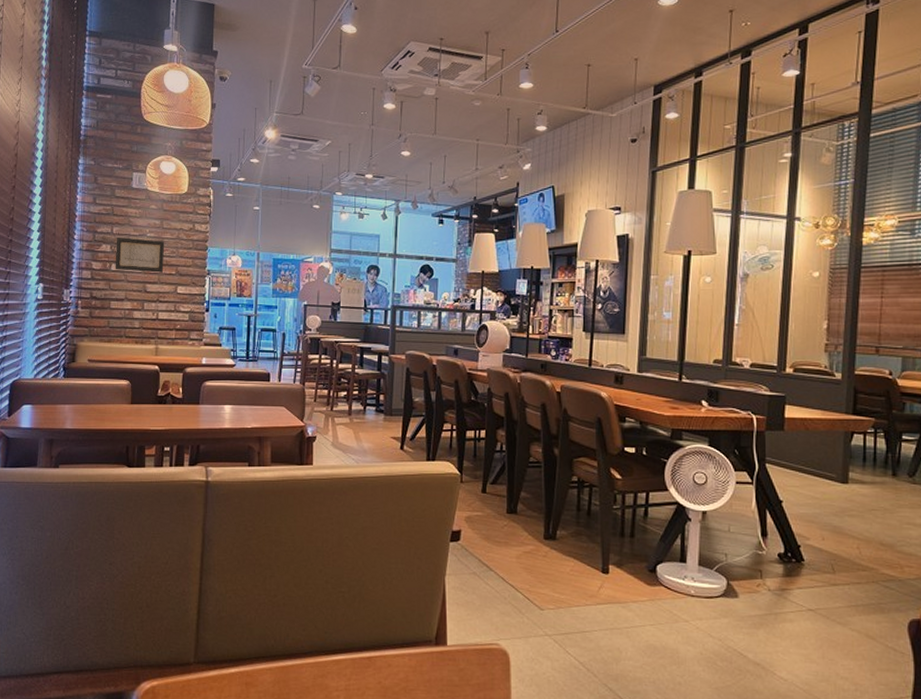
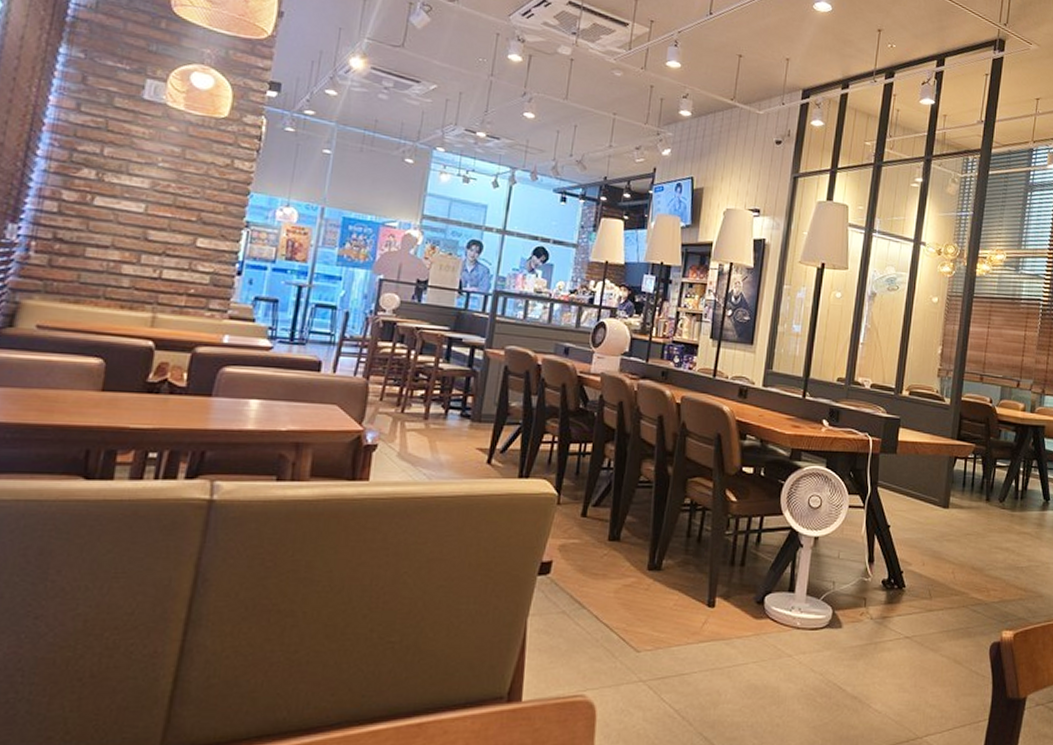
wall art: present [115,237,165,273] -> none [99,161,185,217]

